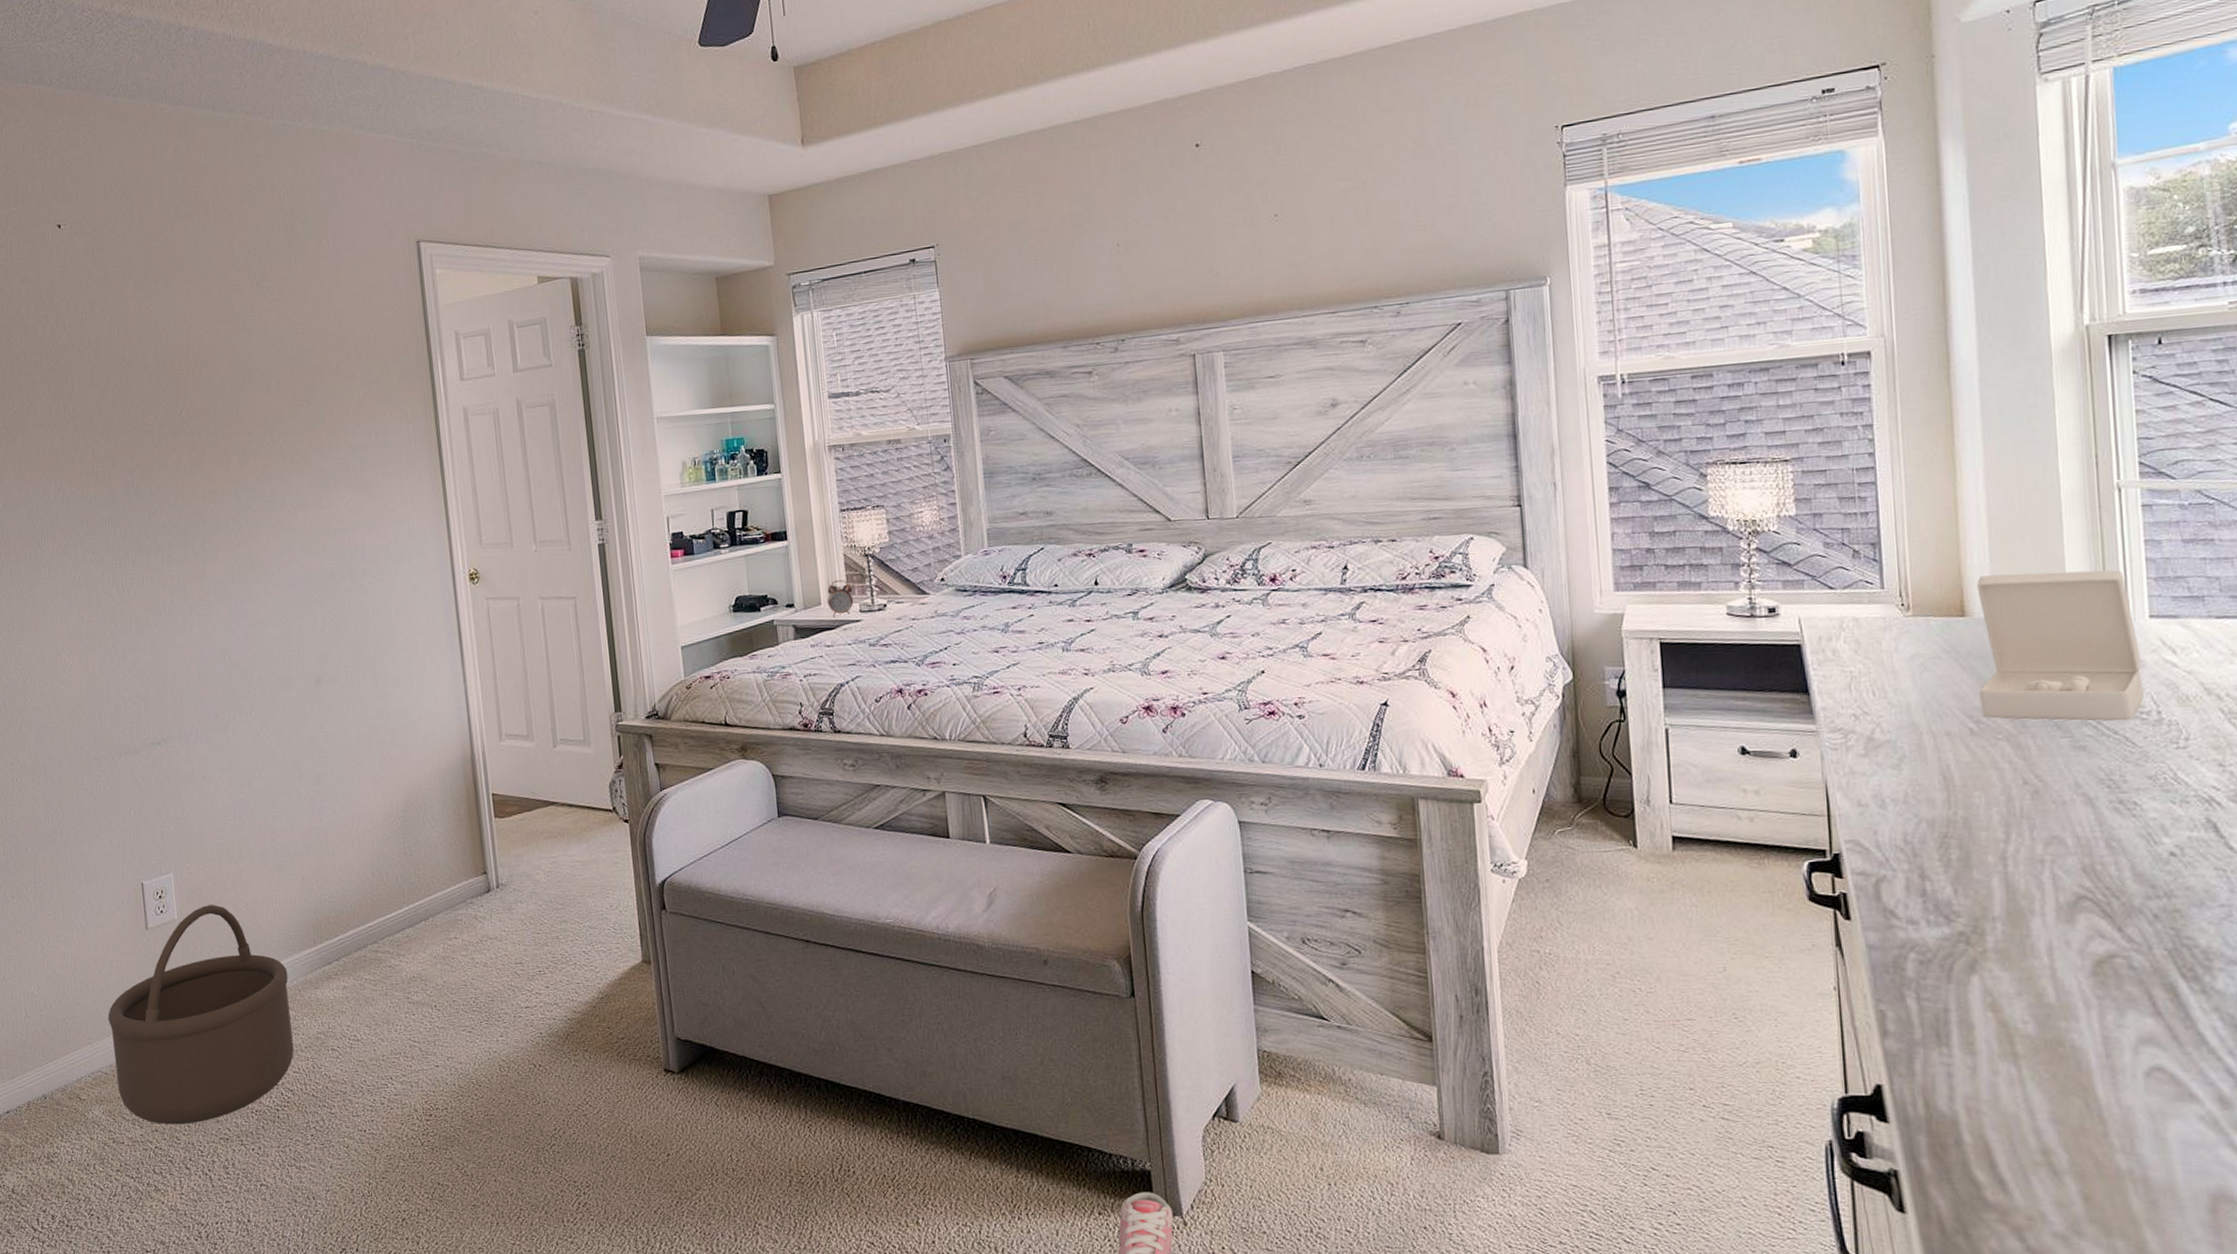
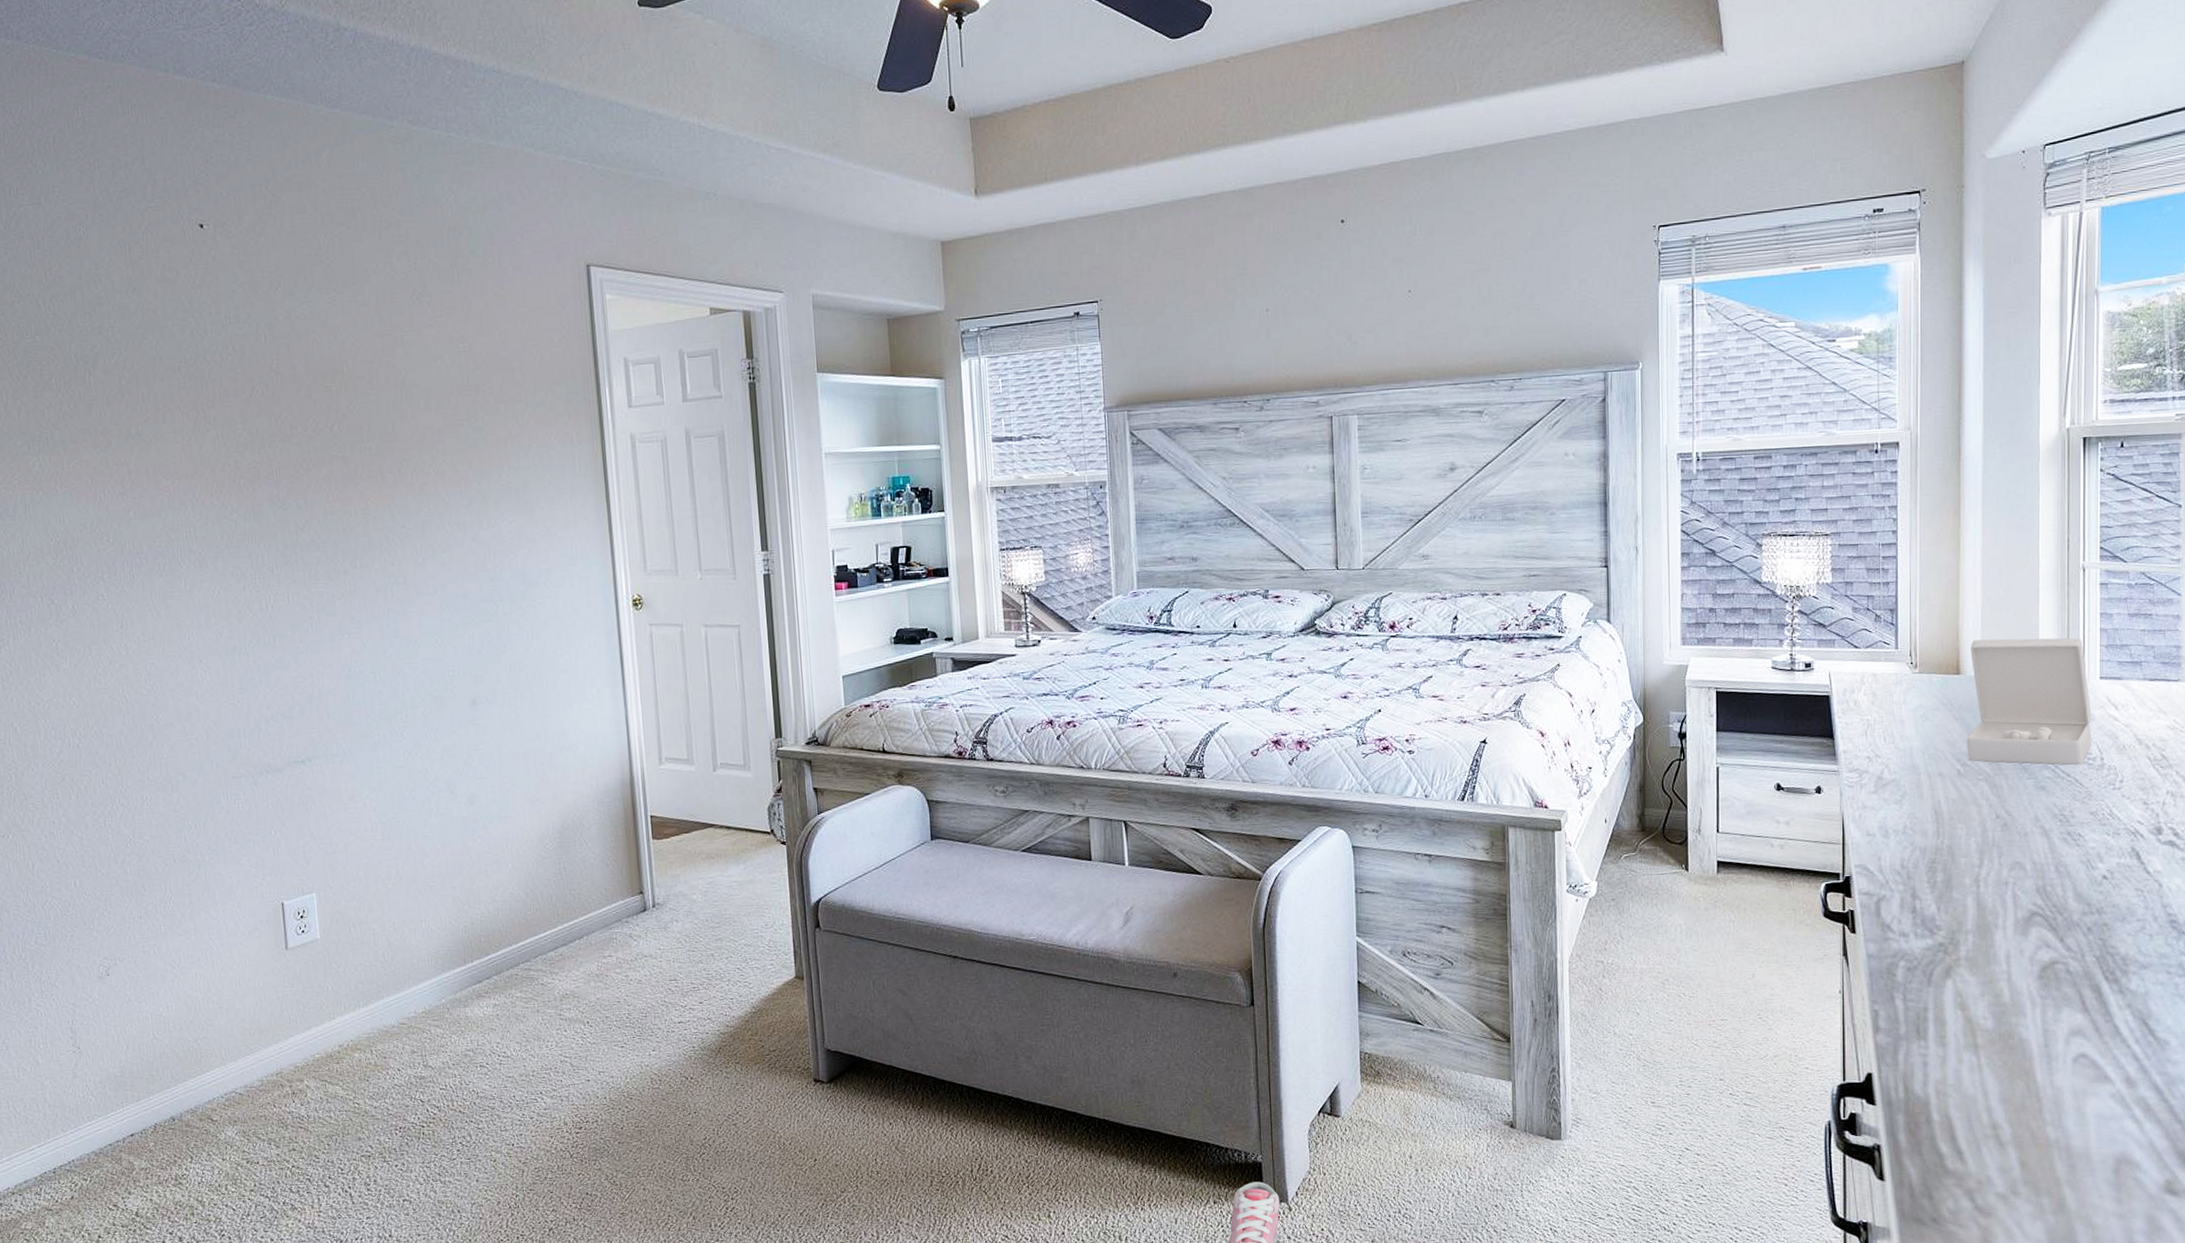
basket: present [108,904,294,1125] -> none [243,923,441,1144]
alarm clock: present [827,579,854,616] -> none [985,615,1010,650]

